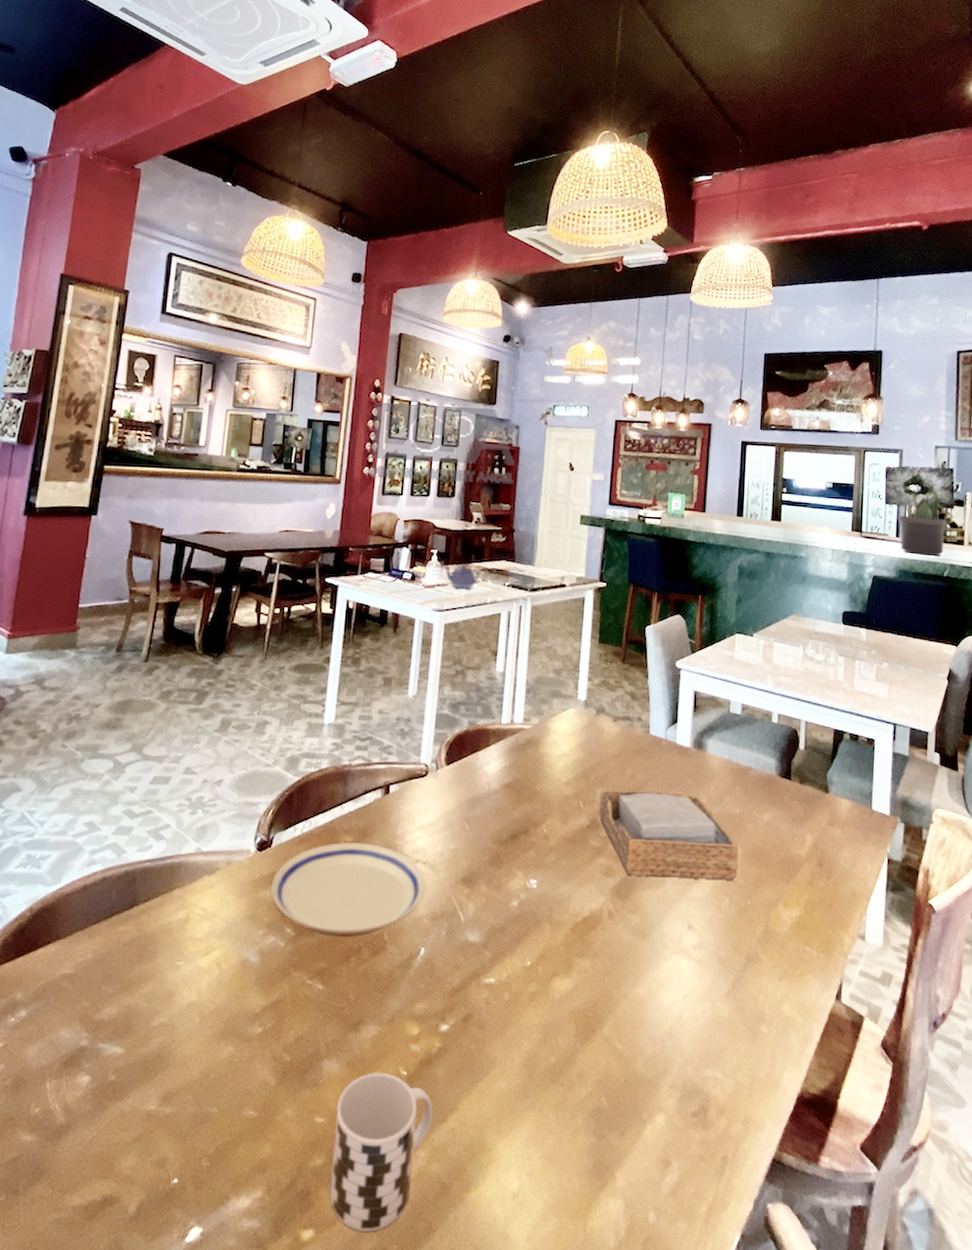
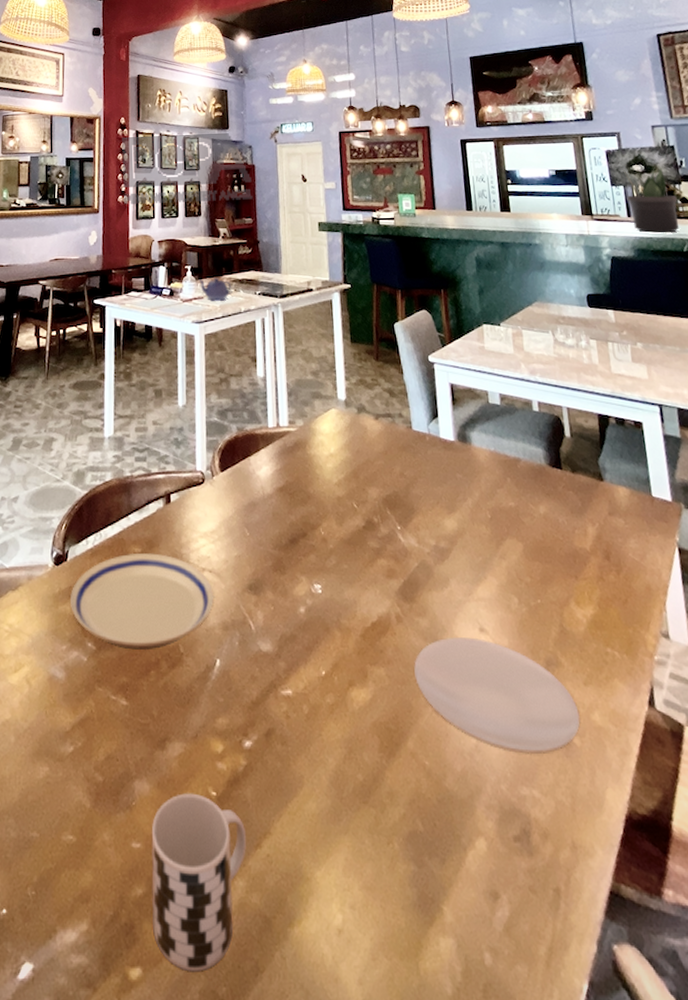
napkin holder: present [598,789,738,881] -> none [372,487,523,579]
plate: none [619,934,770,1041] -> present [414,637,580,755]

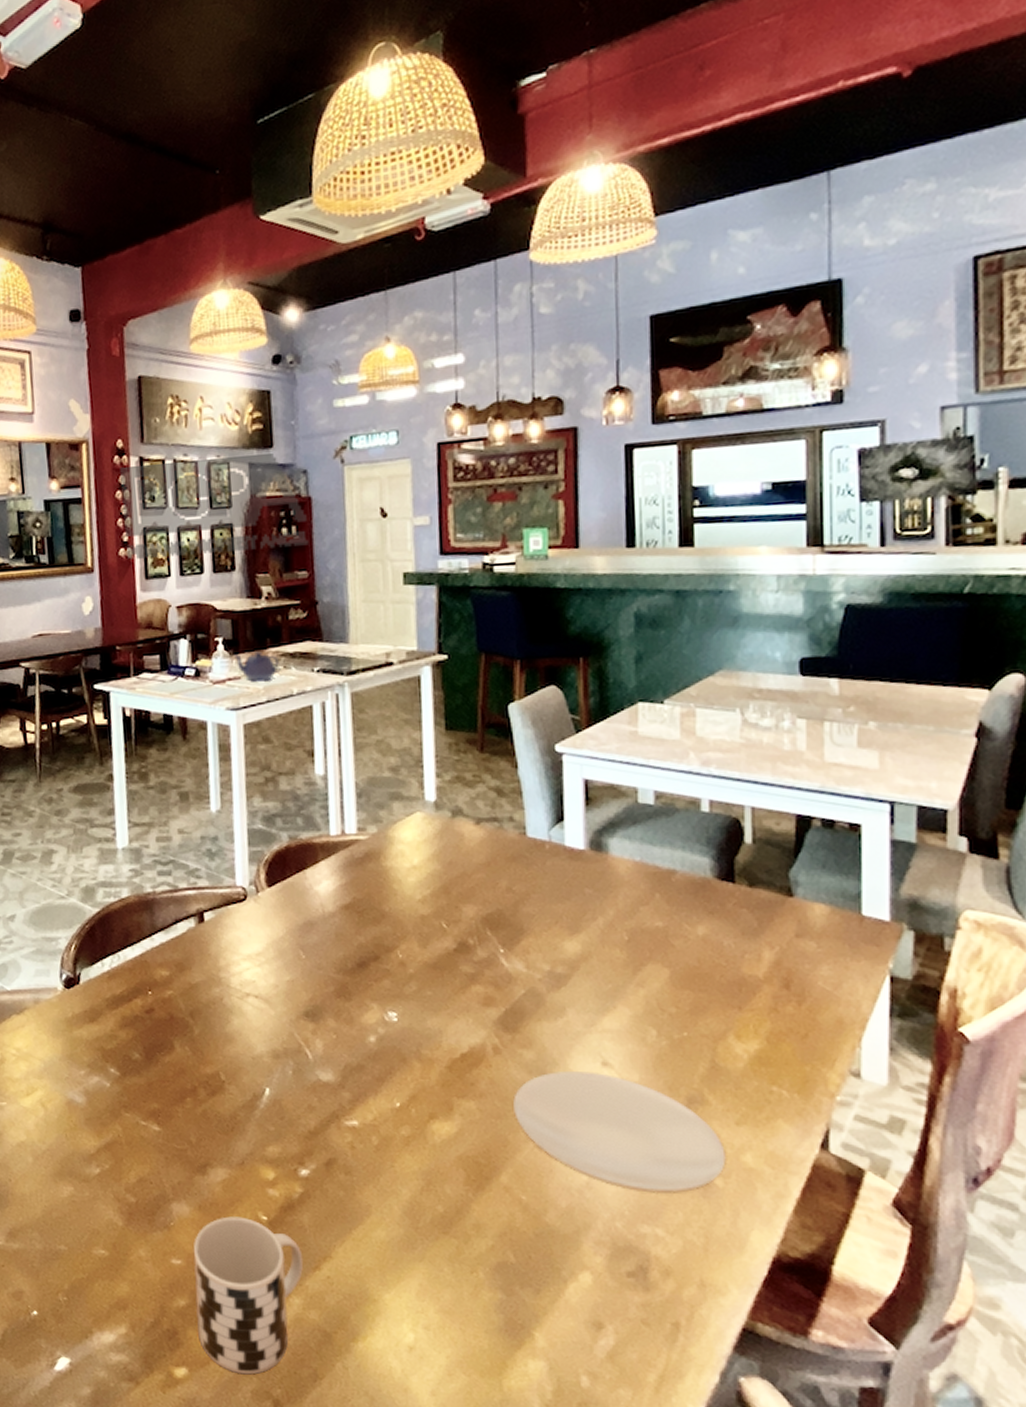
plate: present [70,553,214,651] -> none [86,977,261,1078]
planter: present [622,168,680,233] -> none [882,471,966,568]

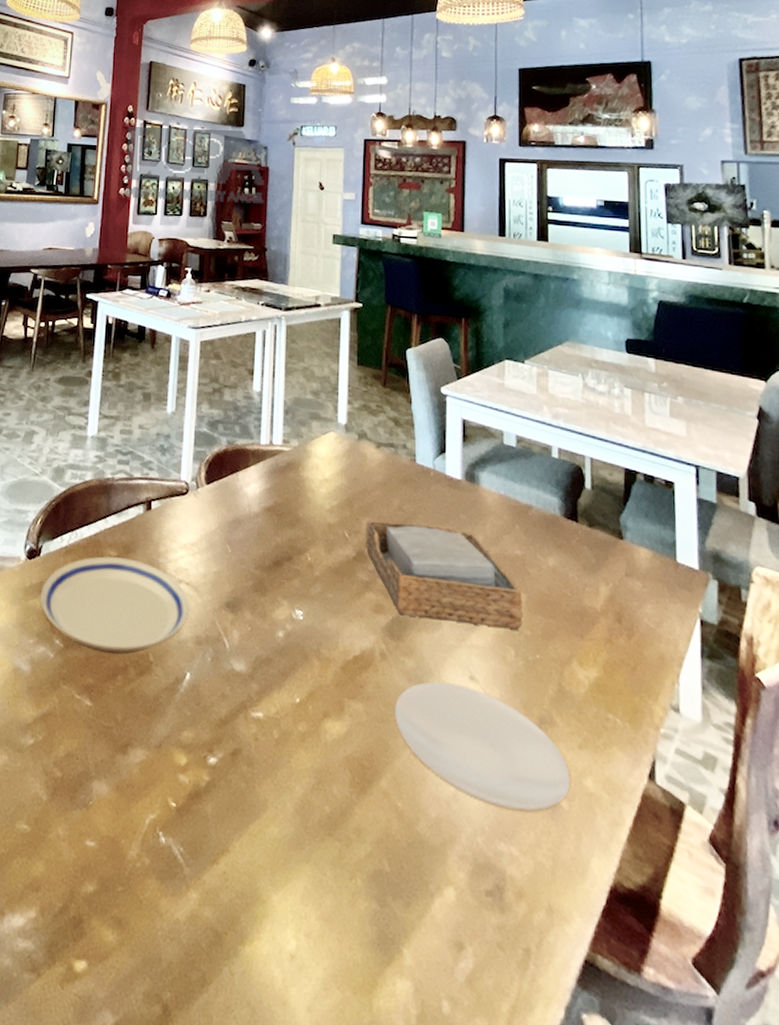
plate: none [86,977,261,1078] -> present [41,556,189,655]
cup: present [193,1216,304,1375] -> none [100,799,204,975]
teapot: present [233,651,281,682] -> none [198,282,234,308]
napkin holder: none [467,905,666,1009] -> present [365,519,523,630]

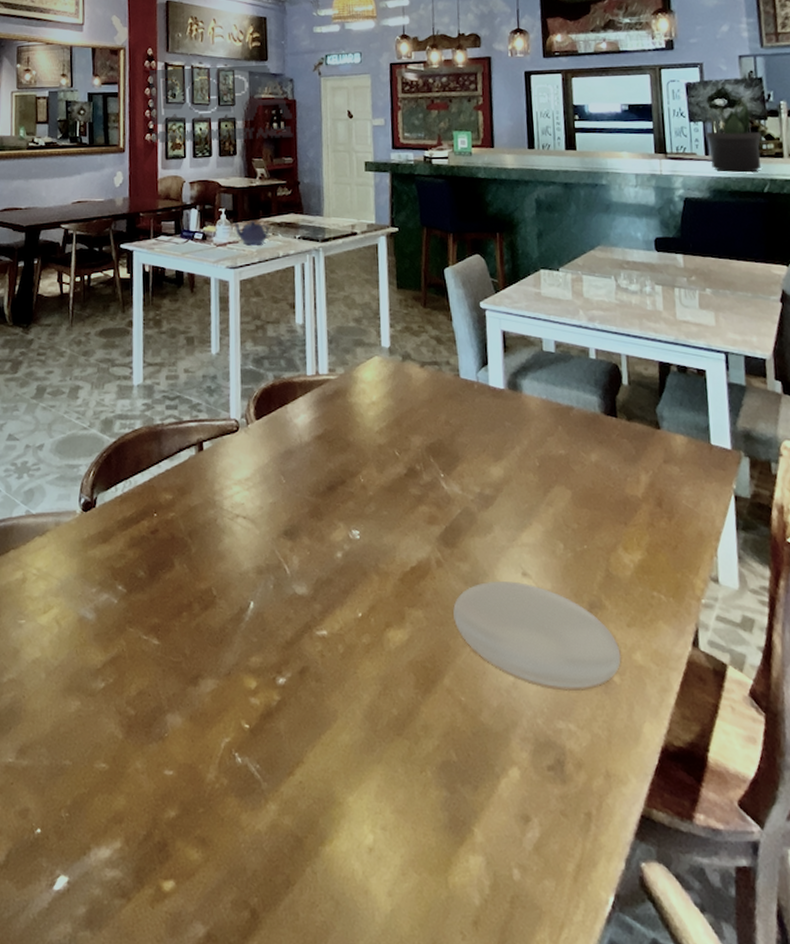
plate: present [41,556,189,655] -> none [100,500,248,593]
teapot: none [198,282,234,308] -> present [233,220,270,246]
napkin holder: present [365,519,523,630] -> none [415,435,570,525]
planter: none [682,206,742,280] -> present [703,102,762,172]

